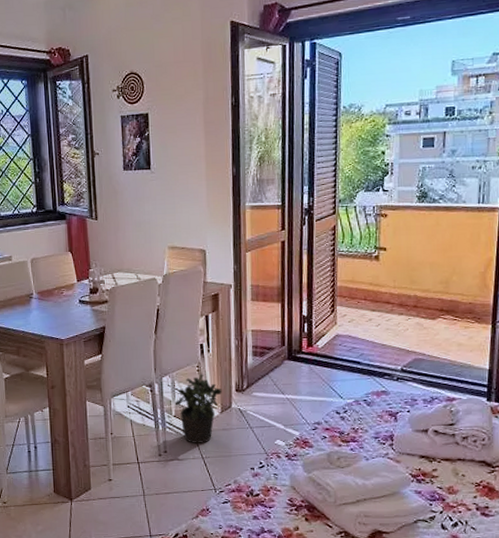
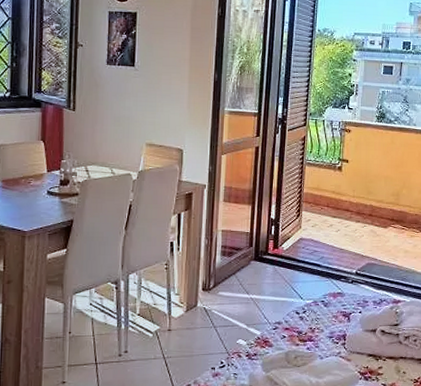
potted plant: present [176,374,222,443] -> none [141,272,189,343]

